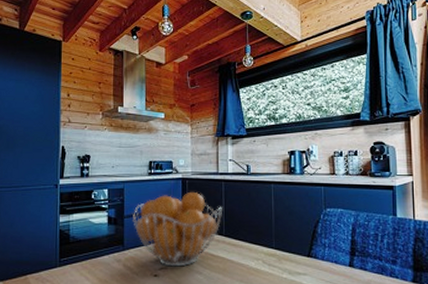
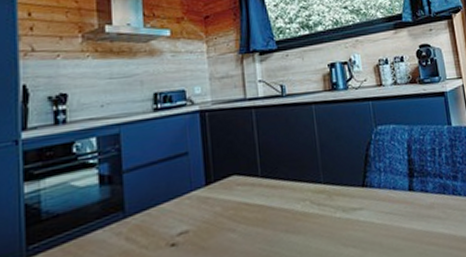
fruit basket: present [133,191,223,267] -> none [135,125,257,230]

